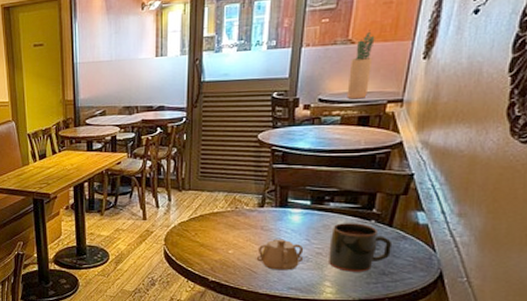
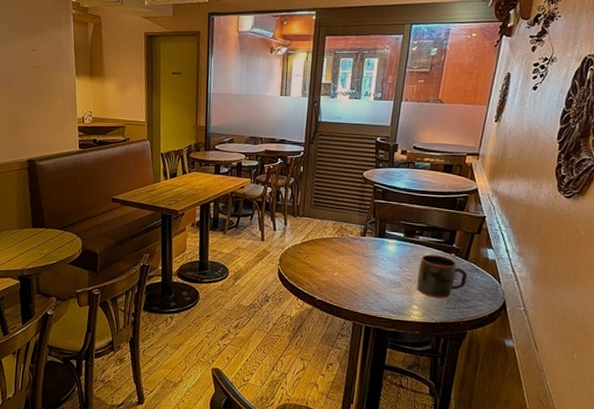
sugar bowl: present [256,239,304,271] -> none [357,265,397,294]
vase: present [347,30,375,100] -> none [436,93,459,150]

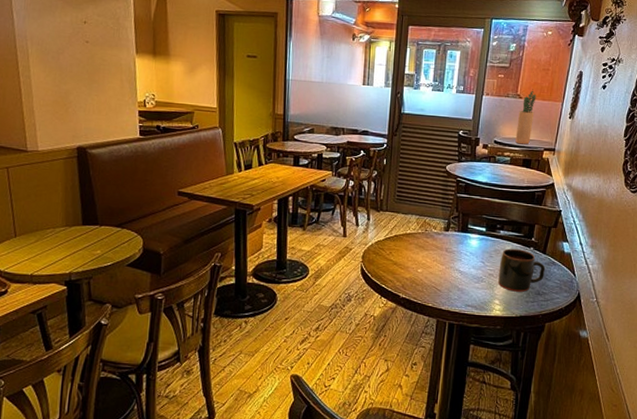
vase: none [436,93,459,150] -> present [515,89,536,145]

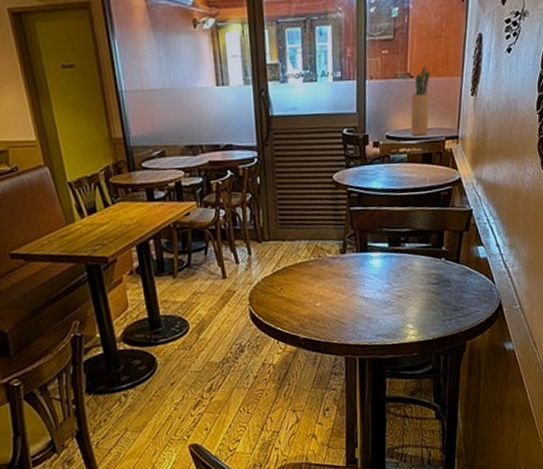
mug: present [498,249,546,292] -> none [408,262,461,312]

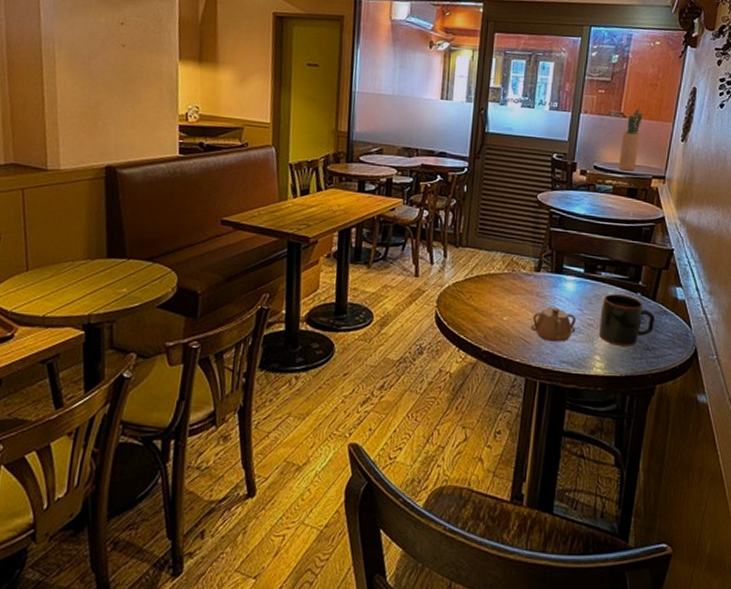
sugar bowl: none [343,285,387,319] -> present [530,307,577,342]
mug: none [408,262,461,312] -> present [599,294,656,347]

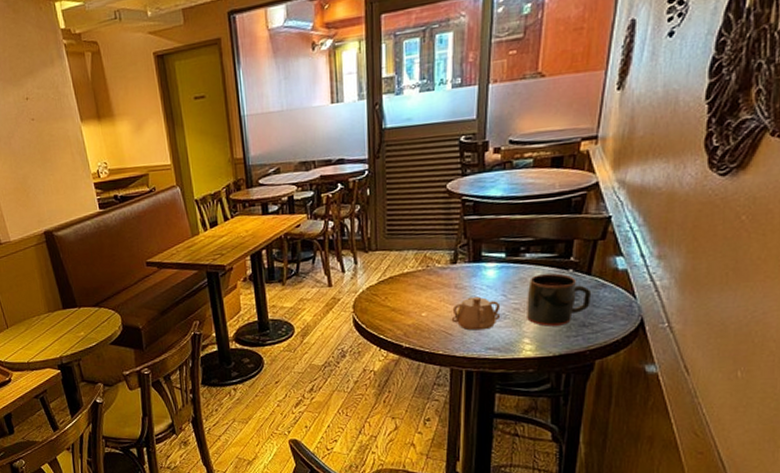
vase: present [618,107,643,171] -> none [539,60,566,139]

